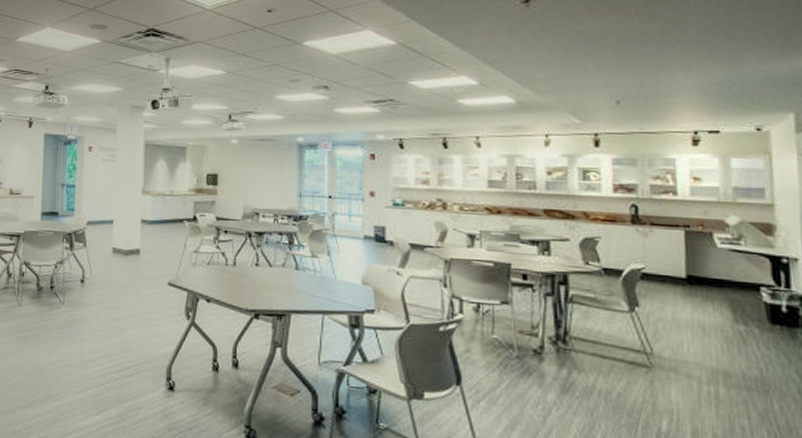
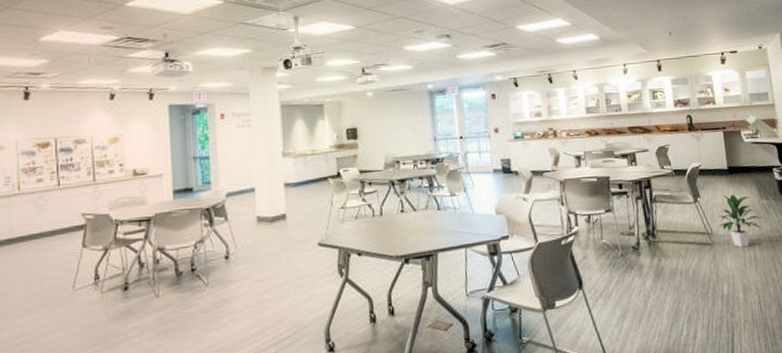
indoor plant: none [663,307,735,380] -> present [717,194,763,248]

